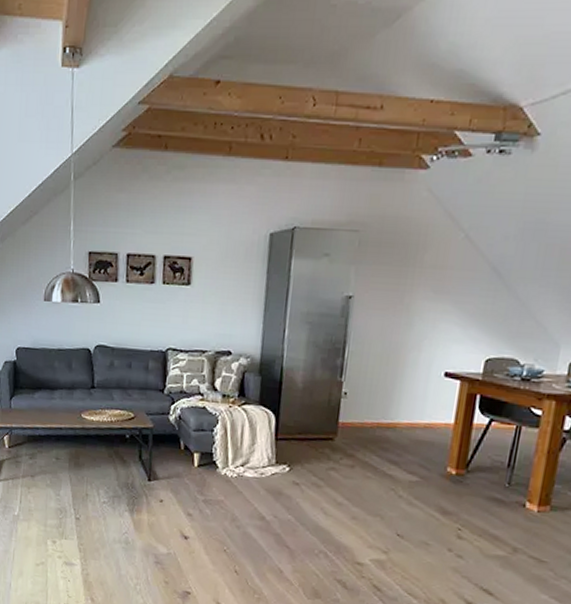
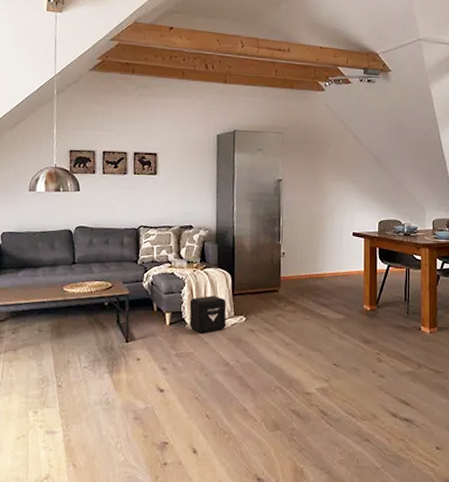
air purifier: none [221,437,267,481] -> present [189,296,227,334]

